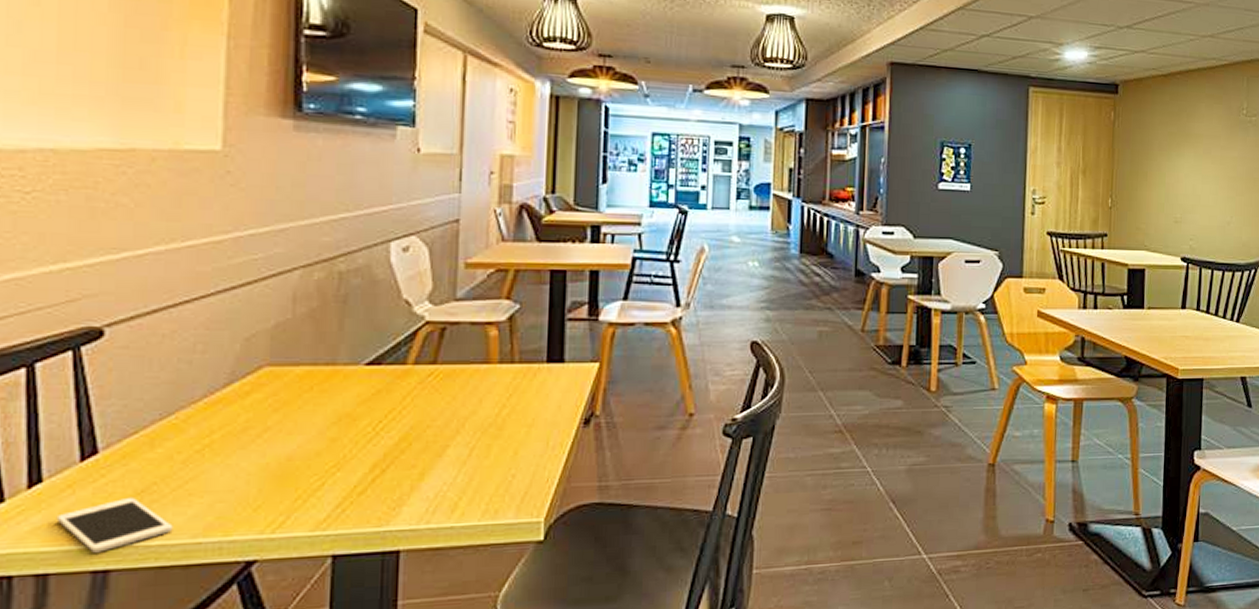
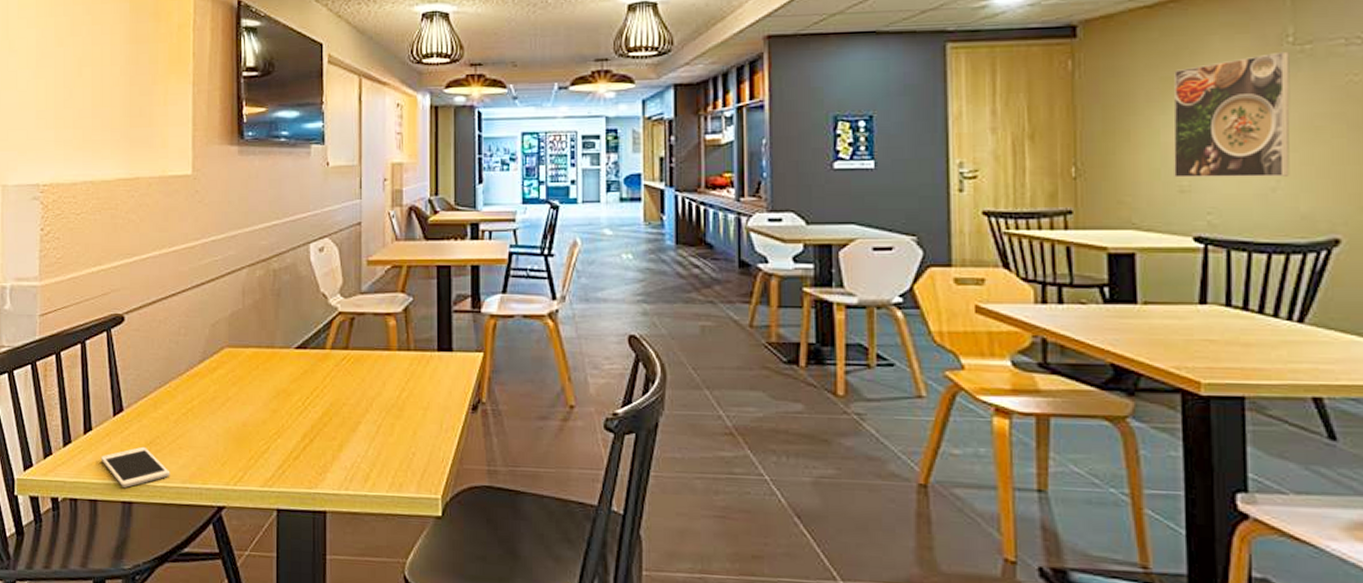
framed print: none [1172,120,1243,214] -> present [1173,51,1290,178]

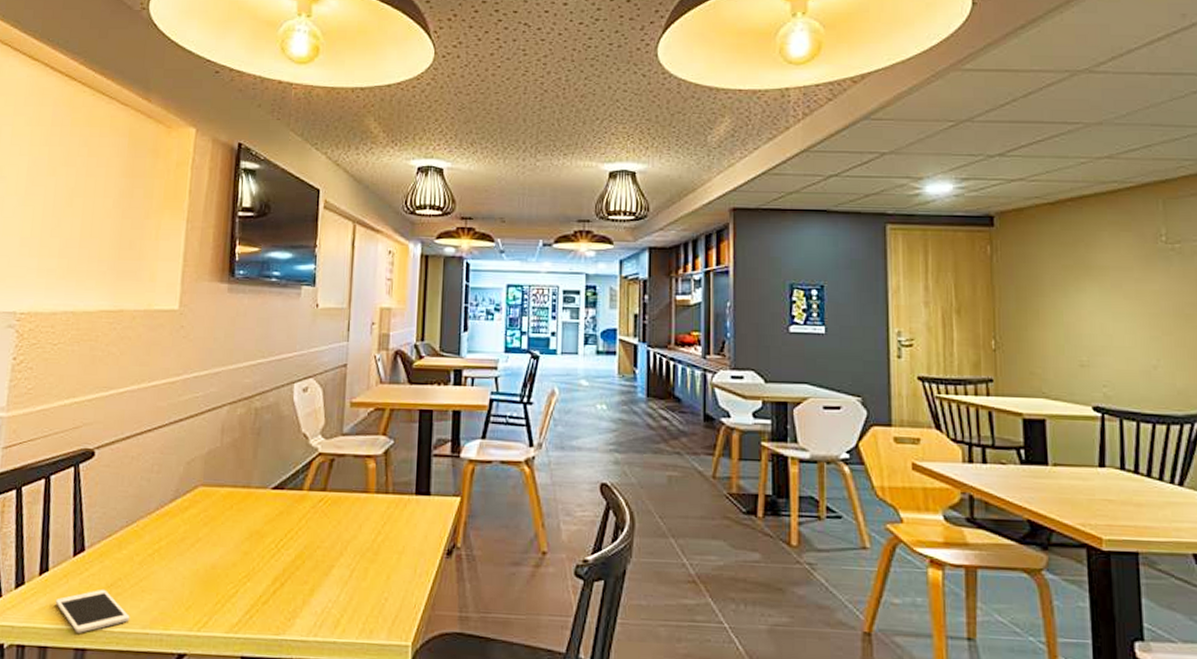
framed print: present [1173,51,1290,178] -> none [1073,248,1167,356]

